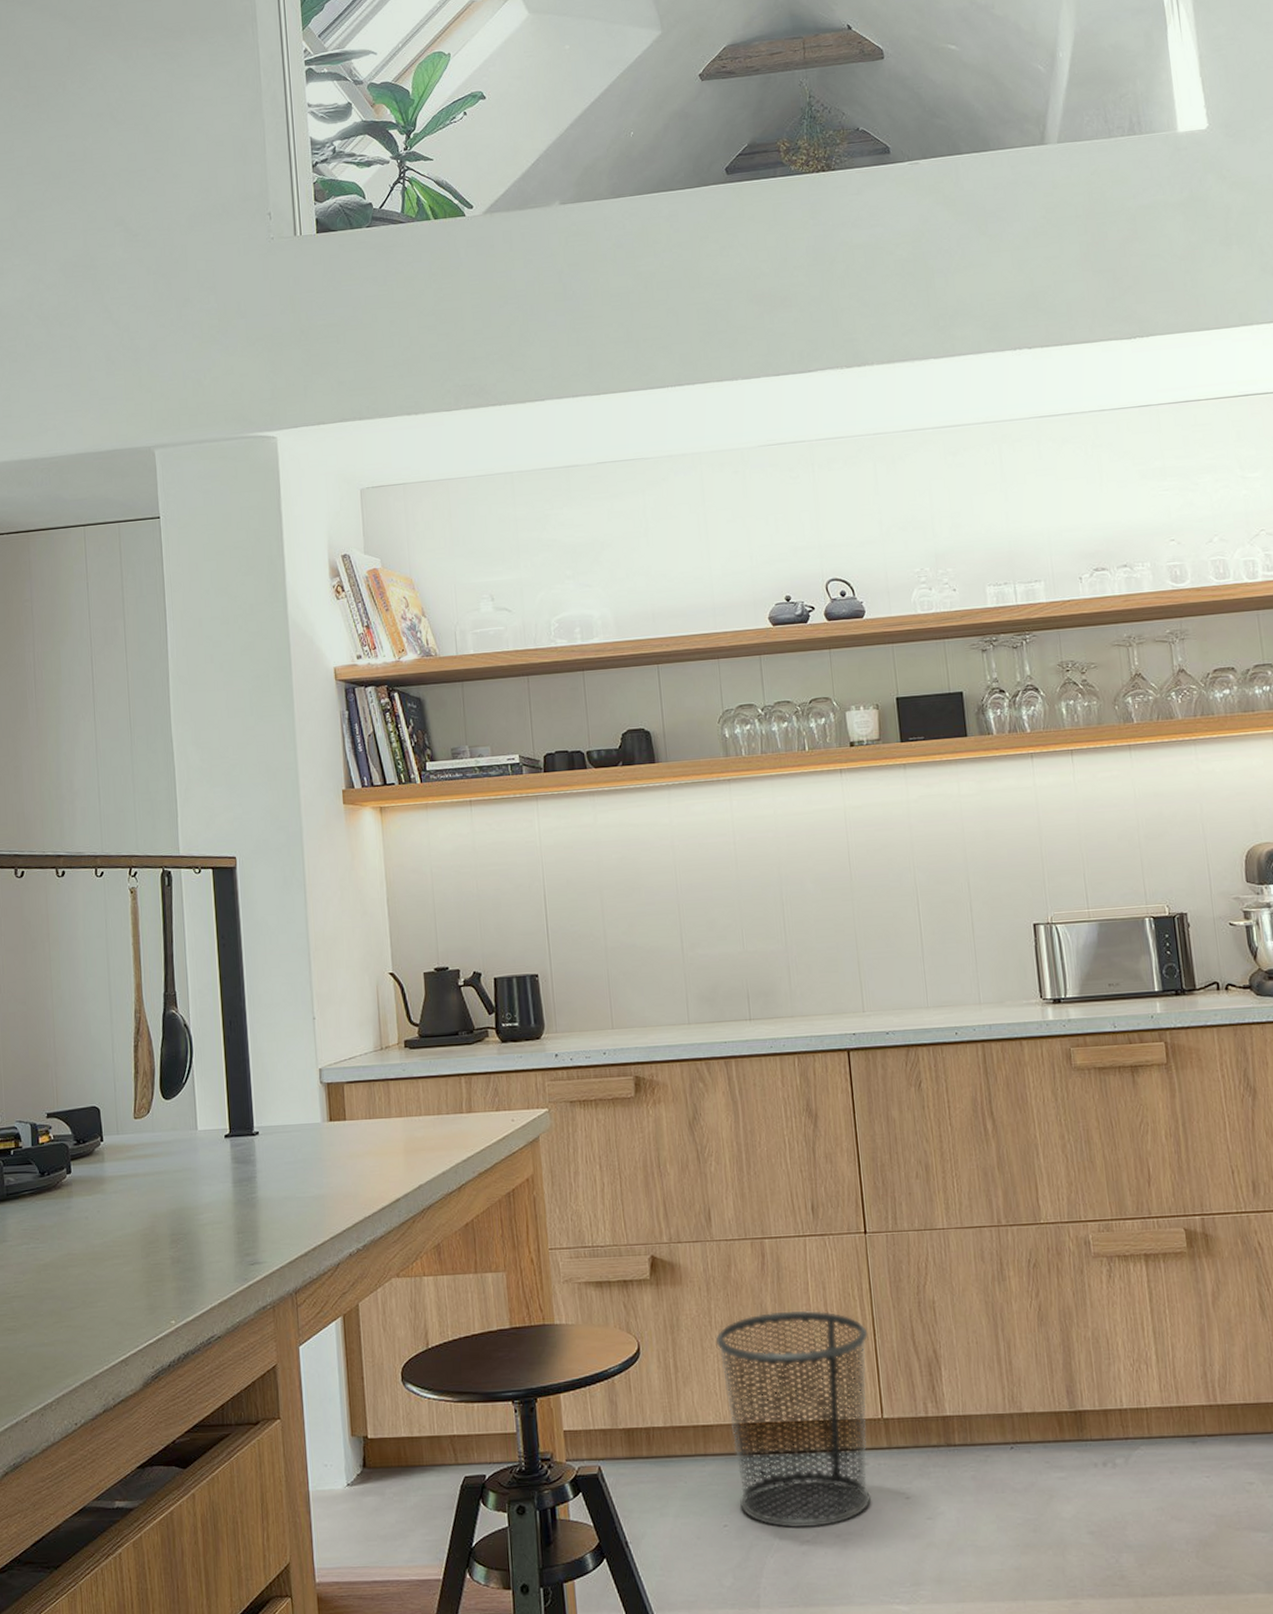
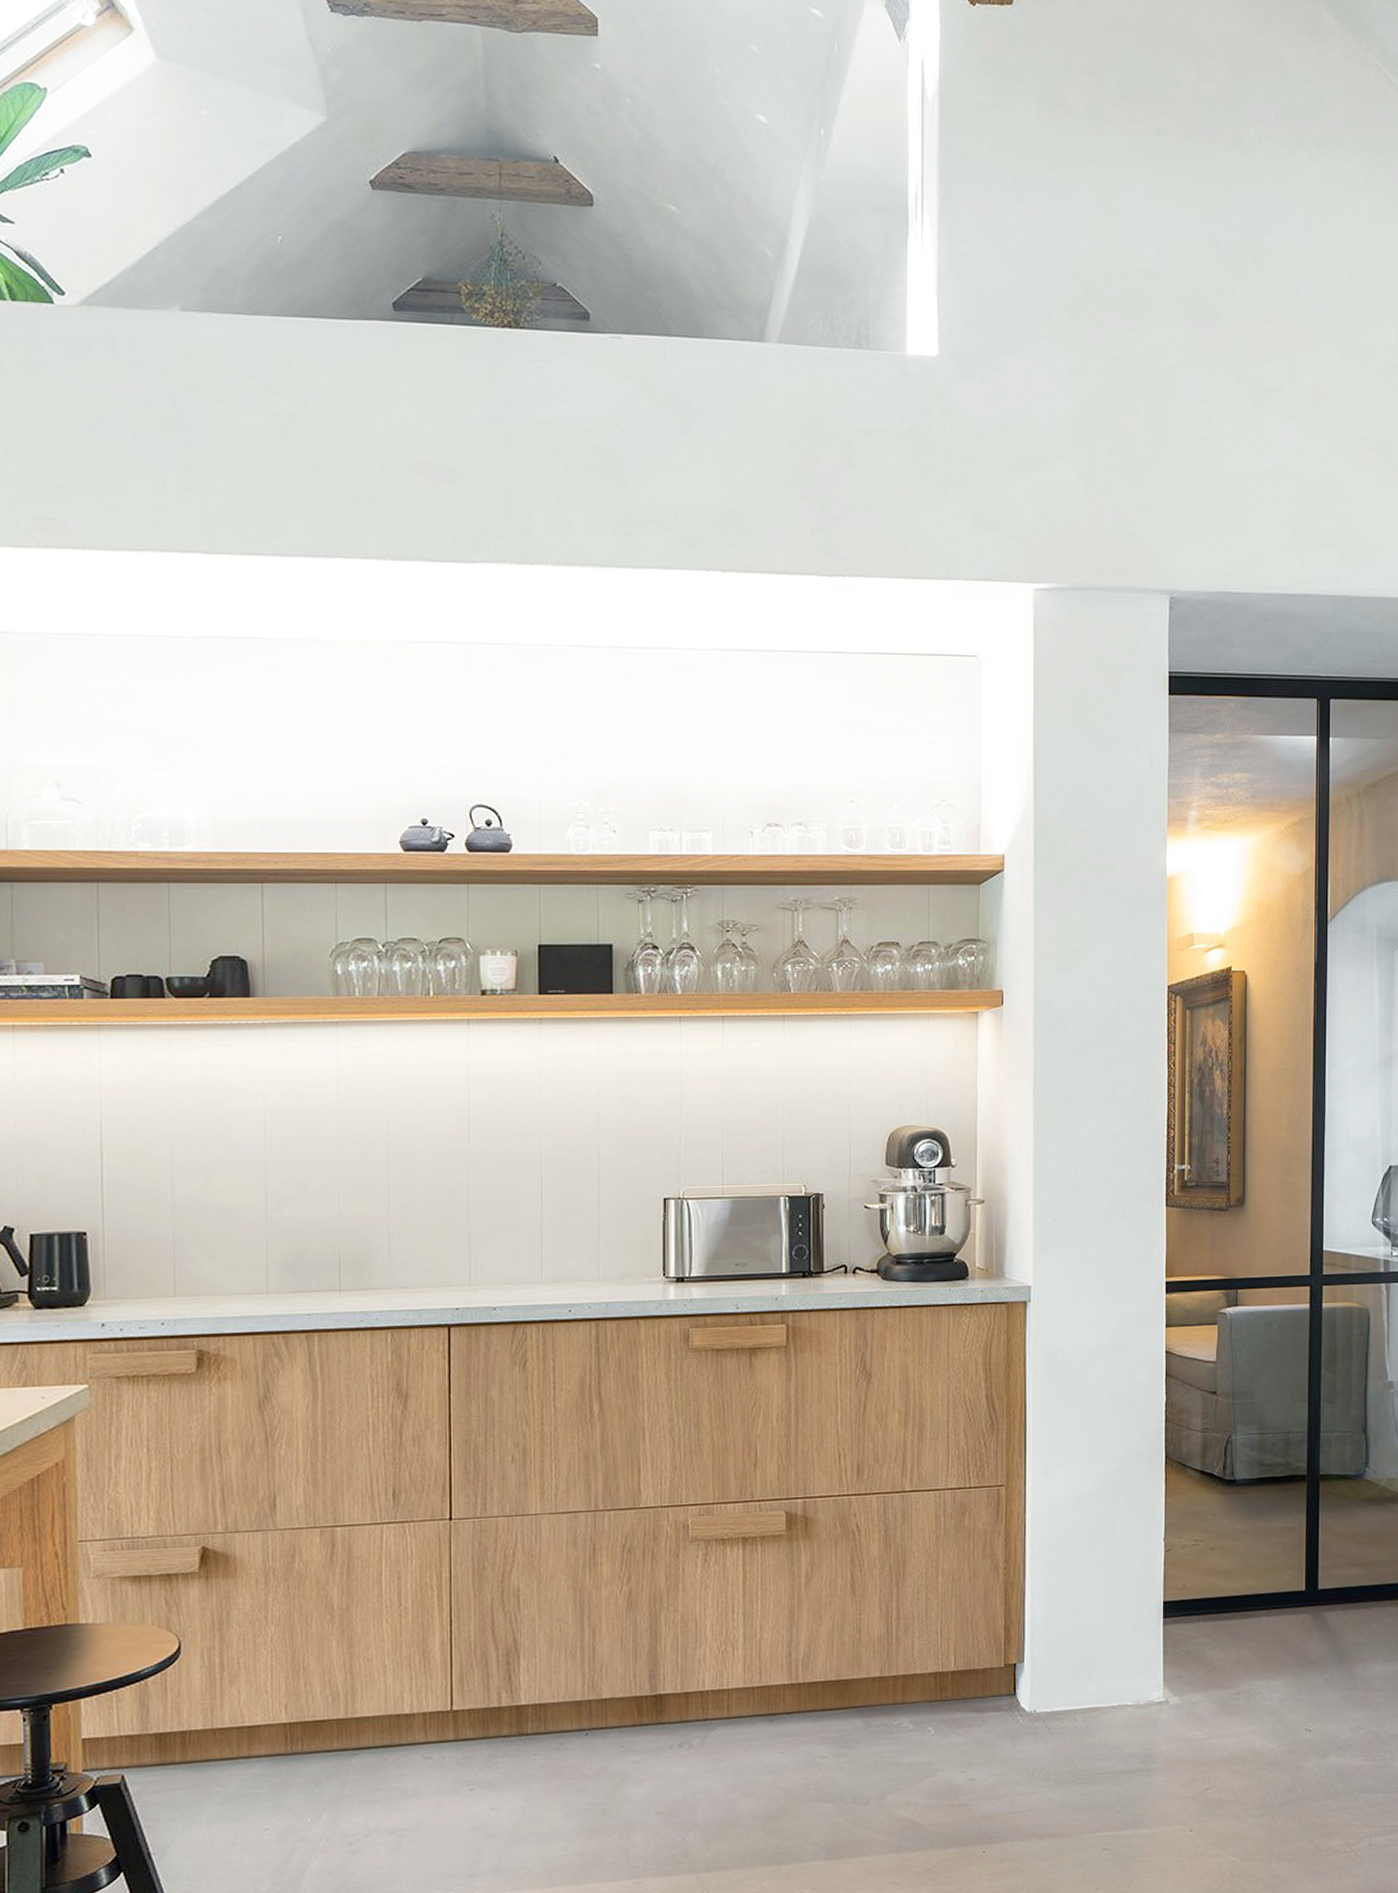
waste bin: present [715,1310,872,1528] -> none [270,1601,444,1828]

